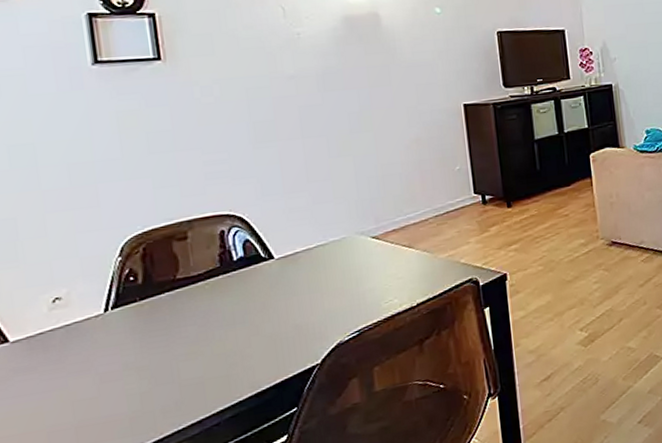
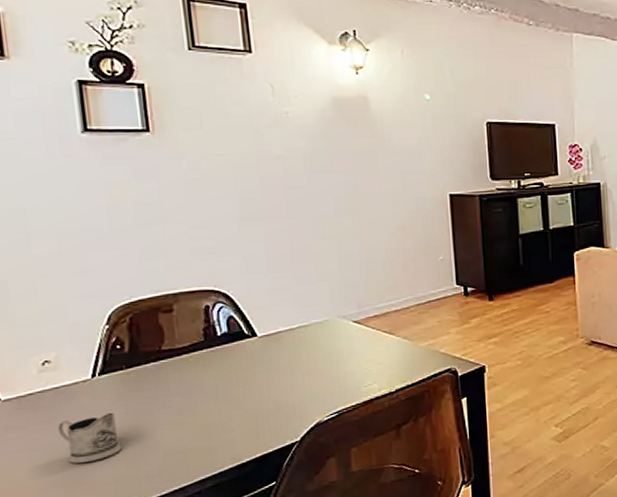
tea glass holder: none [69,346,136,403] -> present [58,412,122,463]

